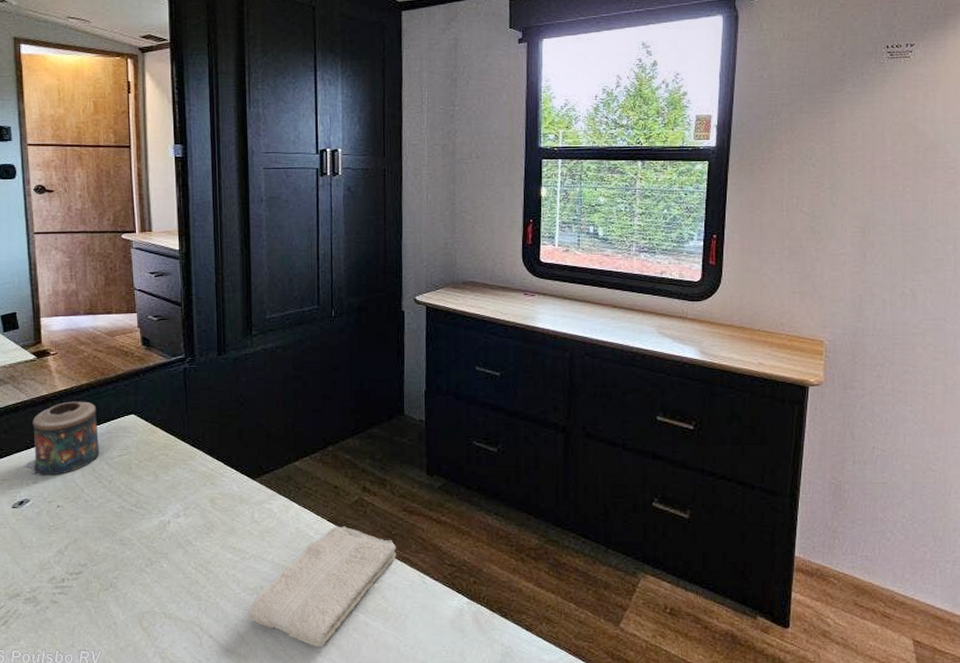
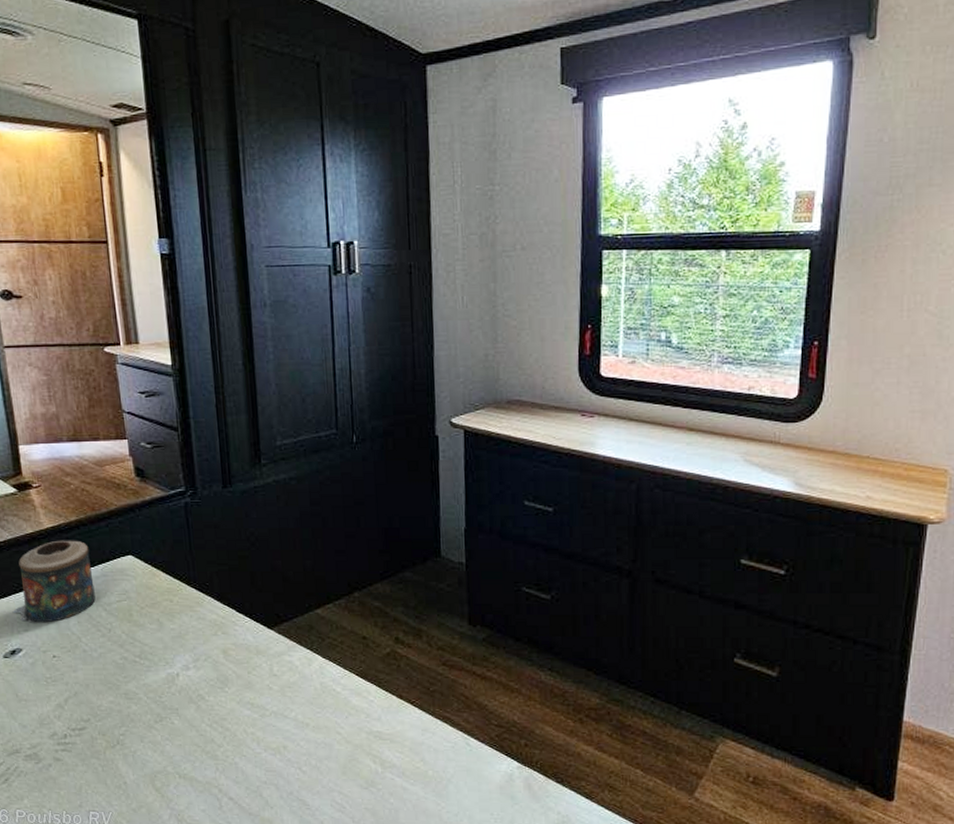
washcloth: present [247,526,397,647] -> none [270,681,437,813]

